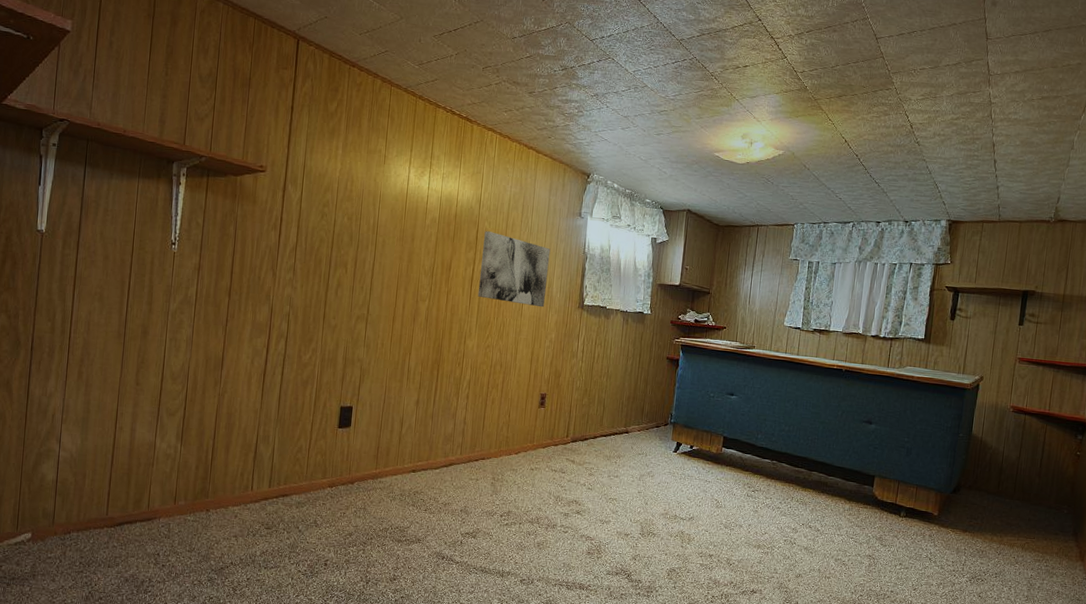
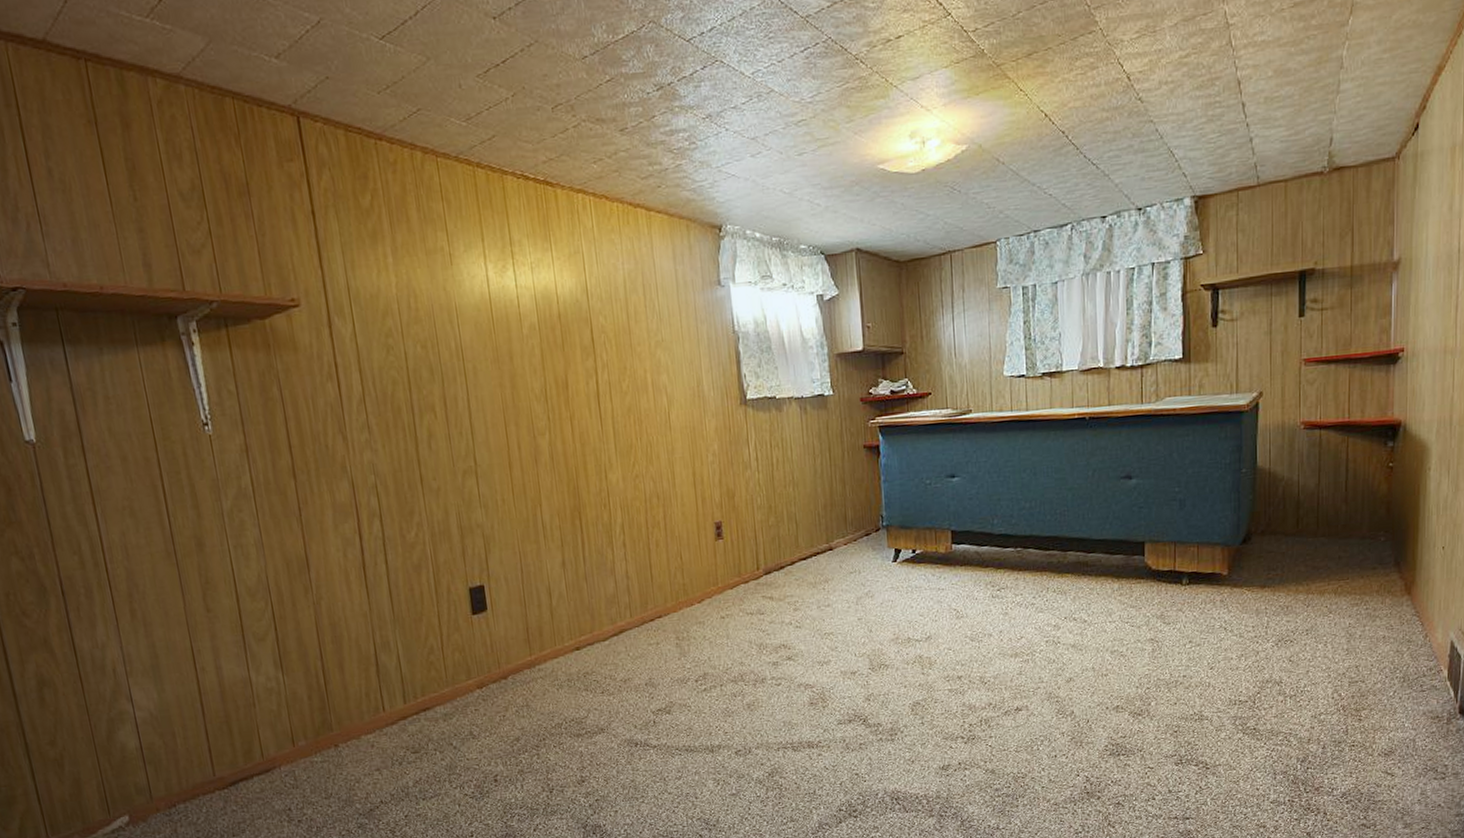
wall art: present [477,231,551,308] -> none [601,327,697,416]

